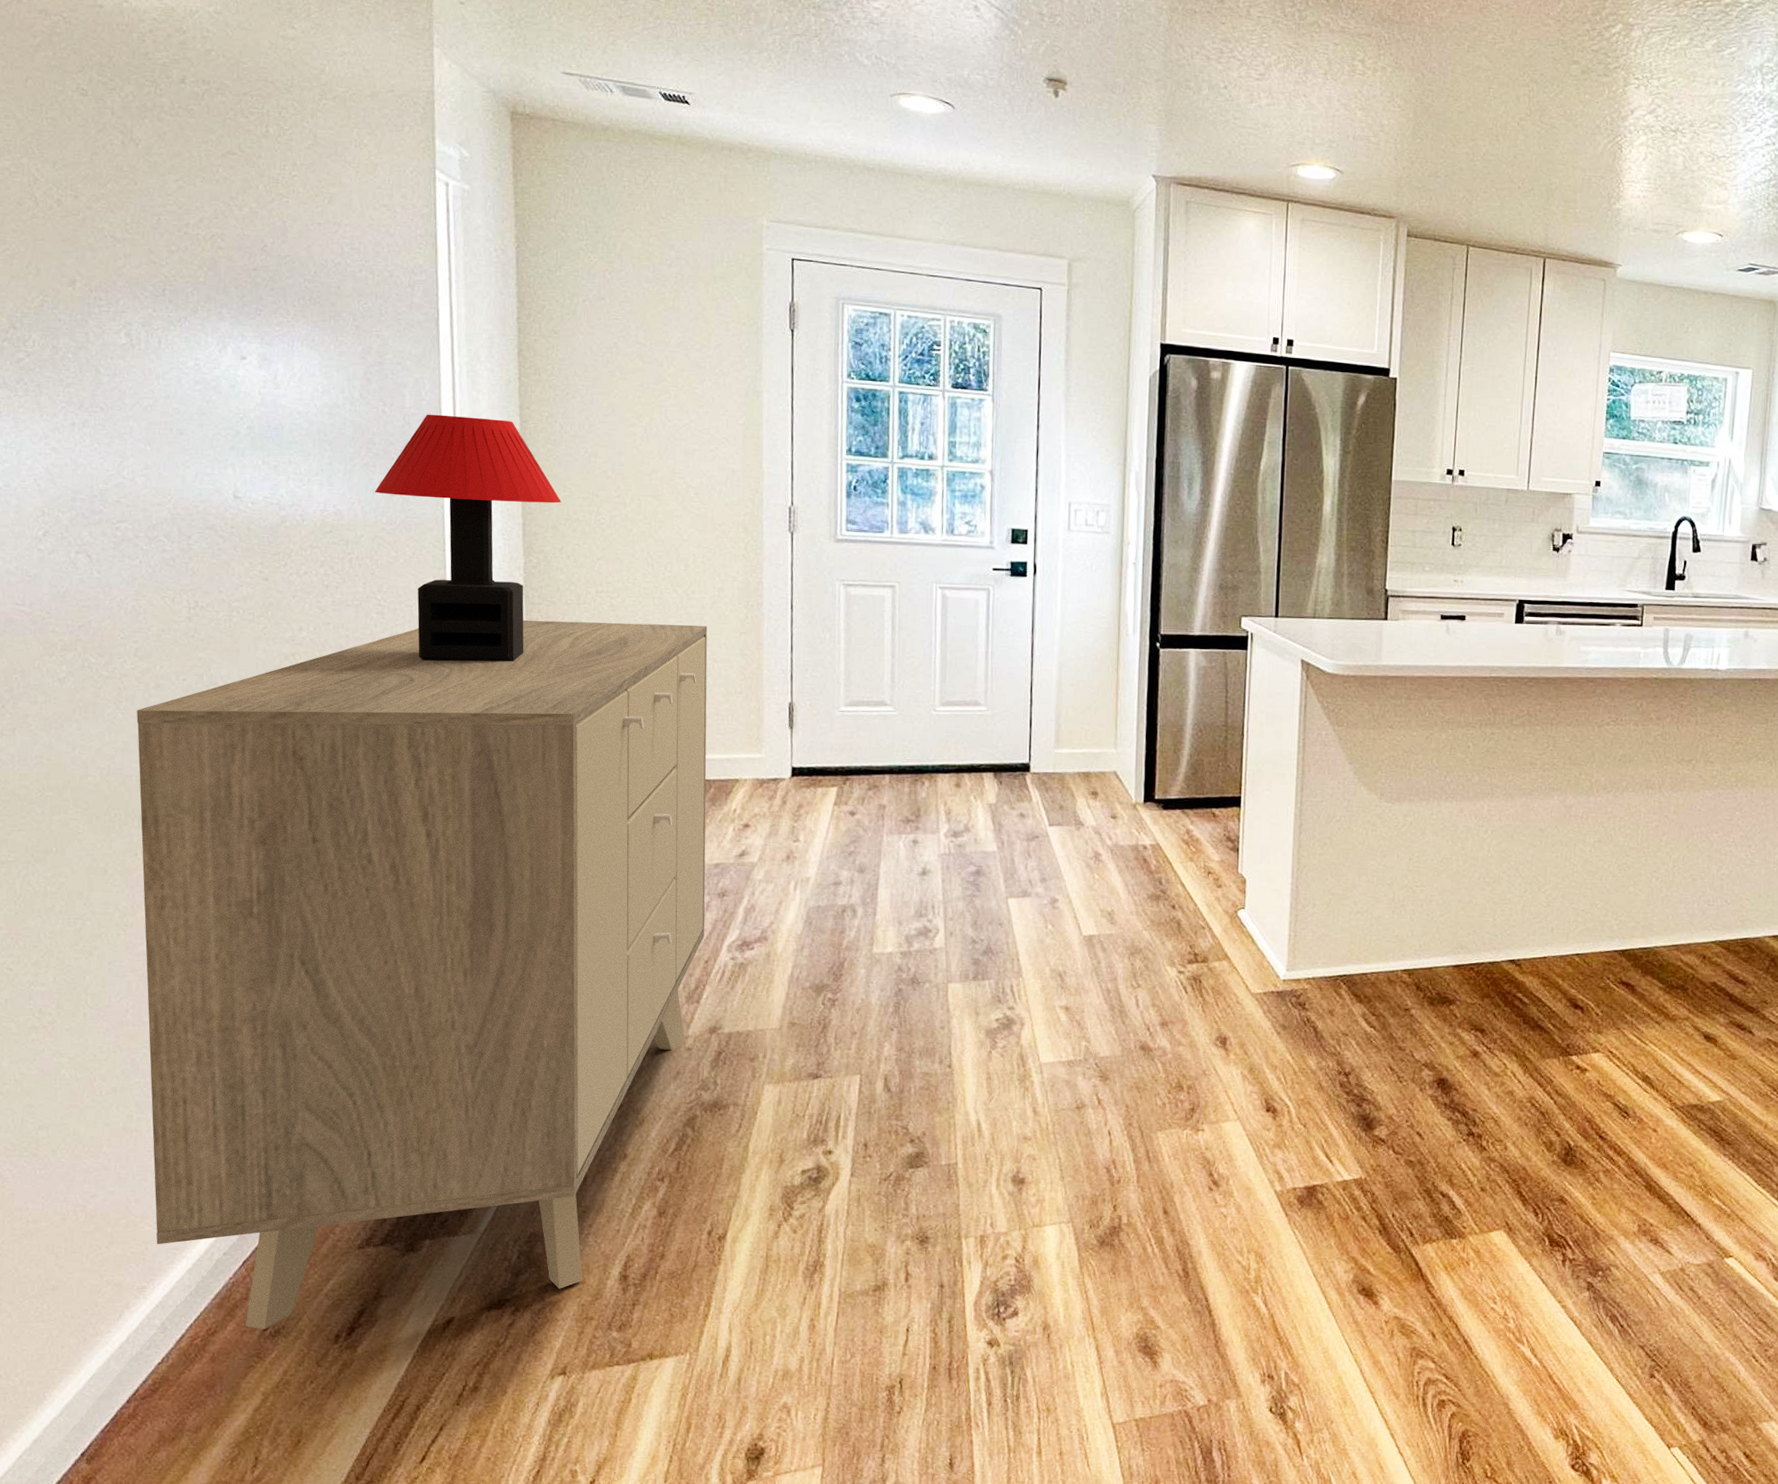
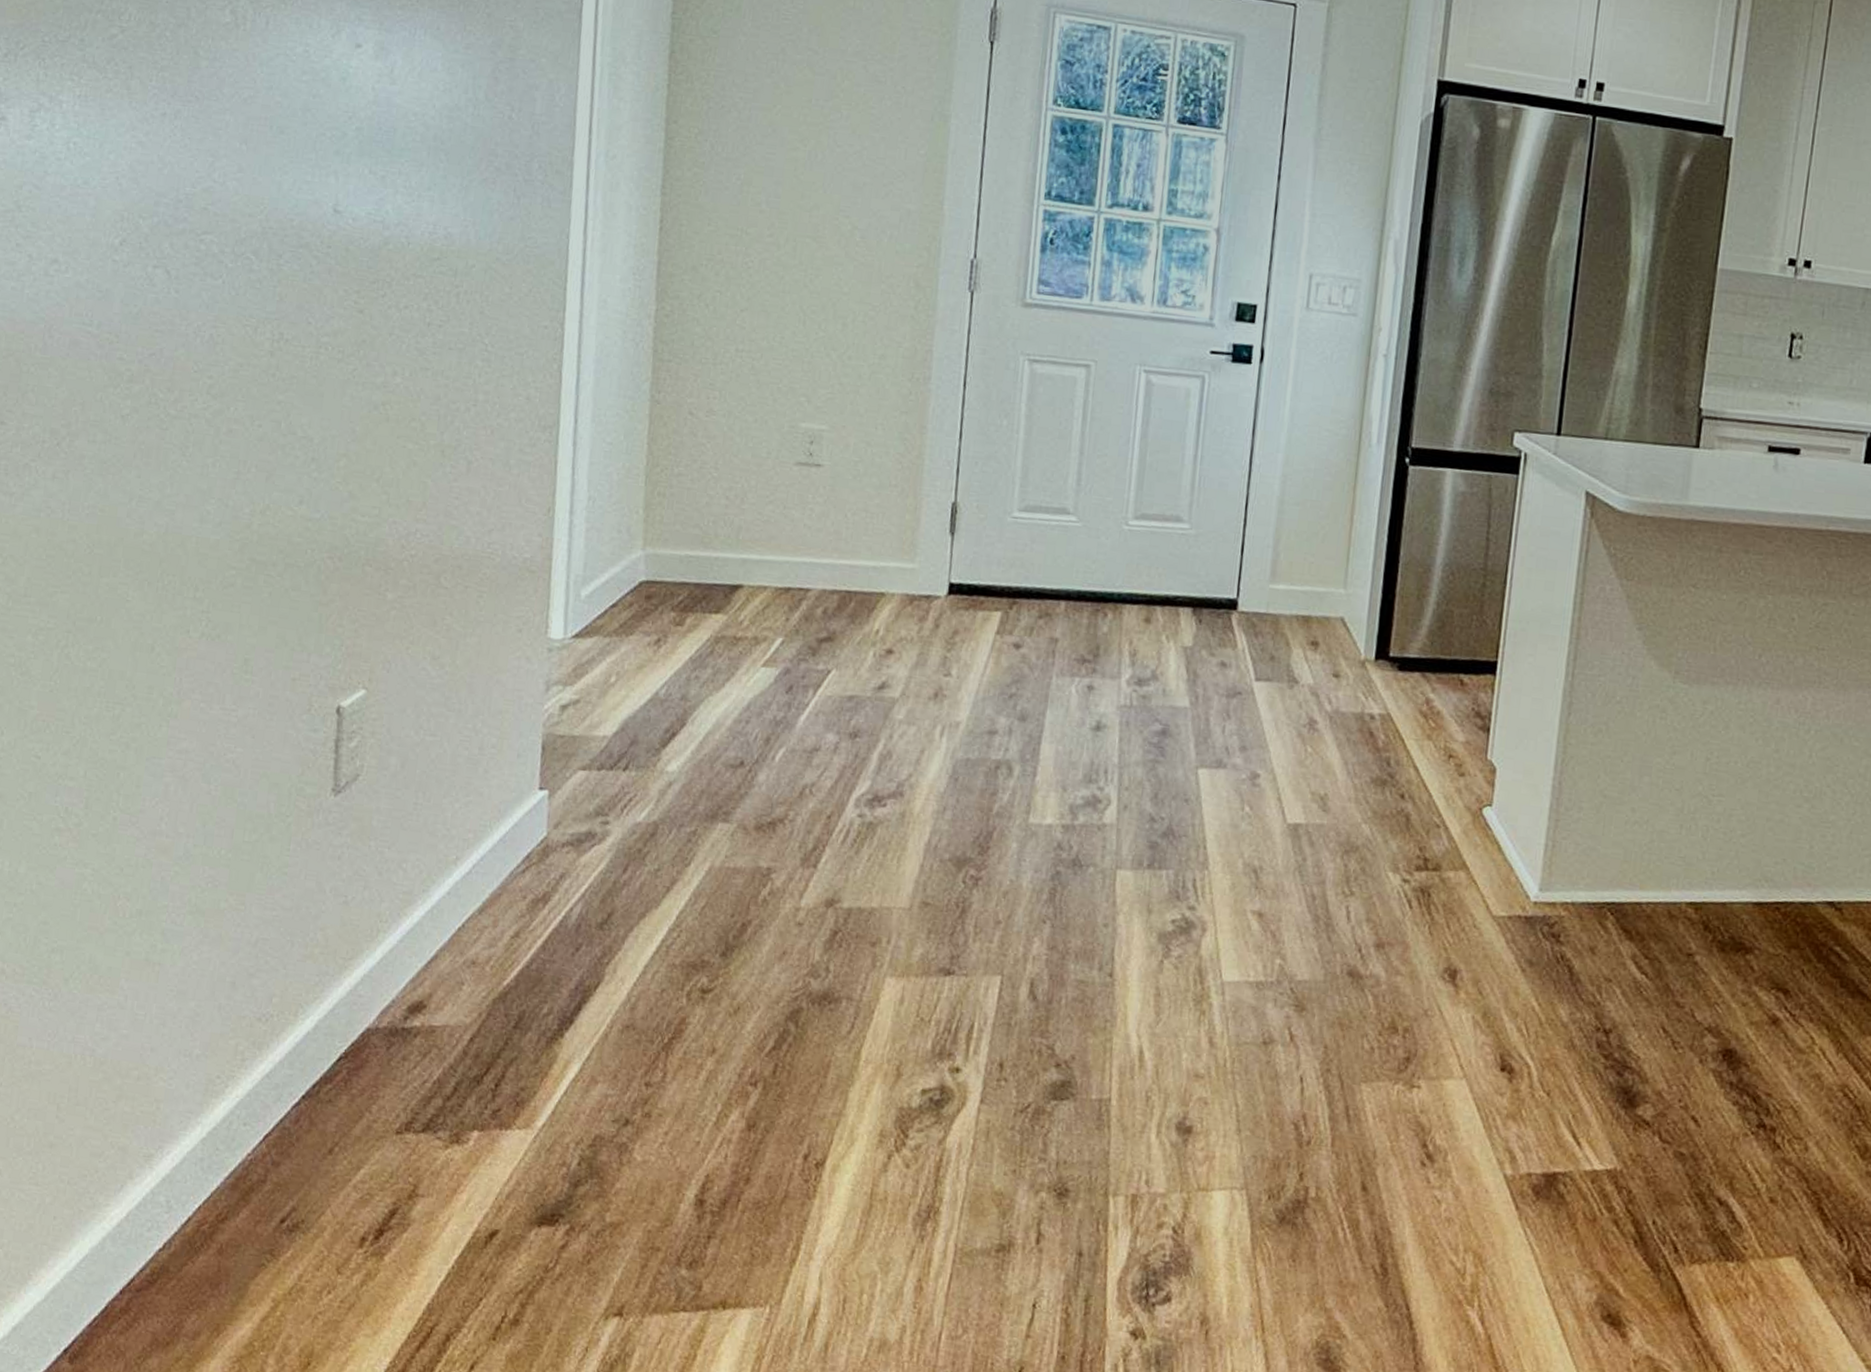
sideboard: present [136,620,708,1329] -> none [169,379,863,1221]
table lamp: present [375,414,562,662] -> none [492,123,705,430]

